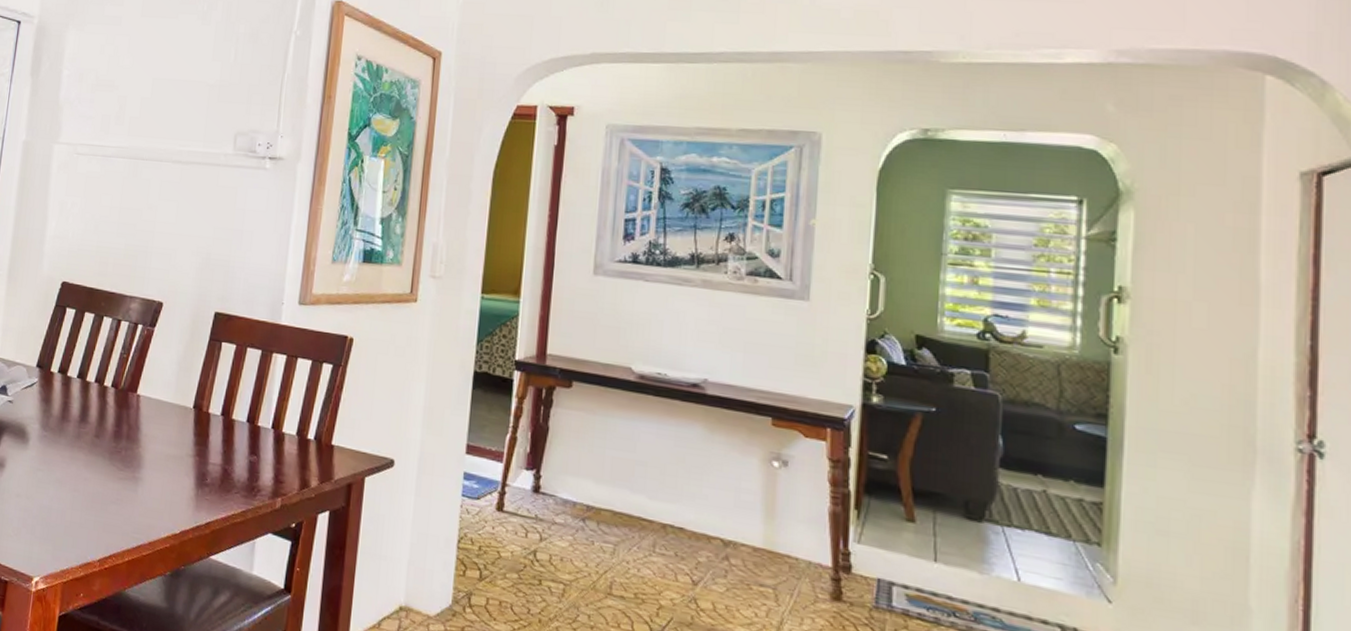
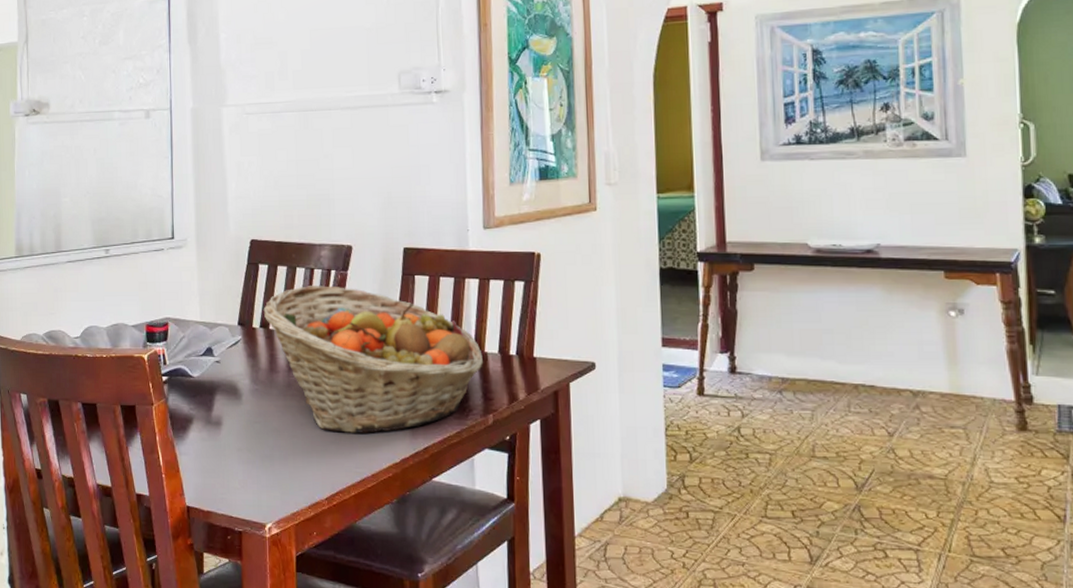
fruit basket: none [64,337,280,500] -> present [263,285,484,434]

